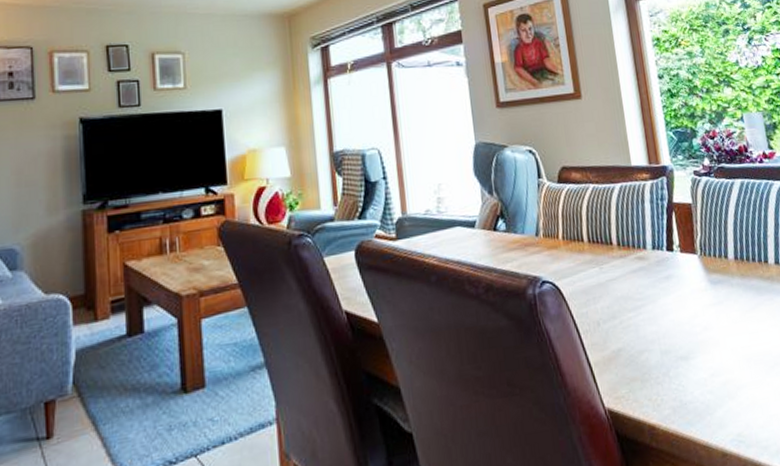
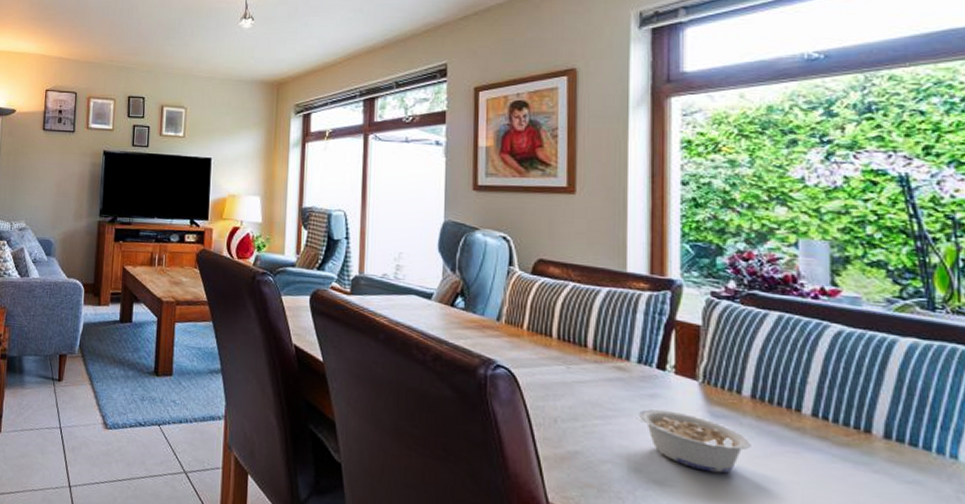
legume: none [659,287,742,336] -> present [636,409,751,474]

